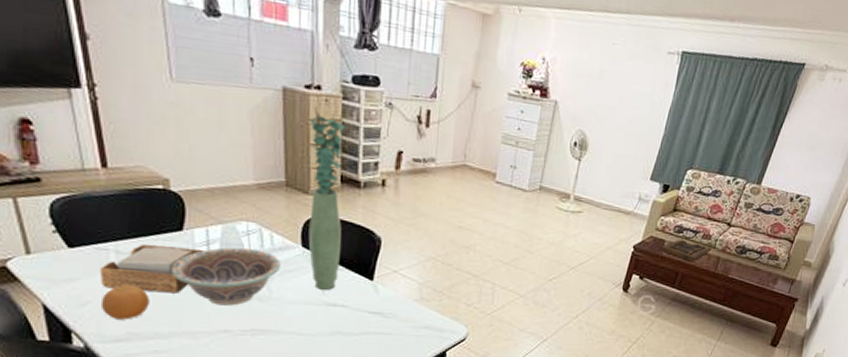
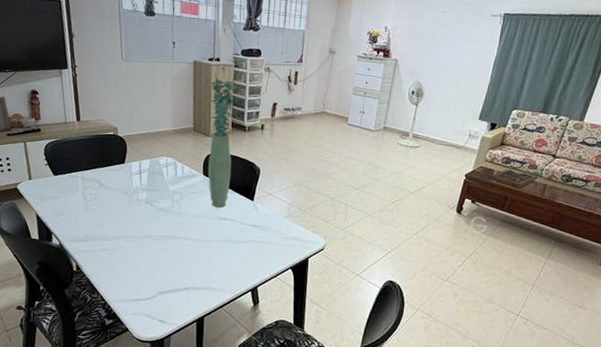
napkin holder: present [99,245,204,294] -> none [71,173,138,208]
fruit: present [100,284,150,320] -> none [70,201,101,226]
decorative bowl: present [172,247,281,306] -> none [116,175,188,218]

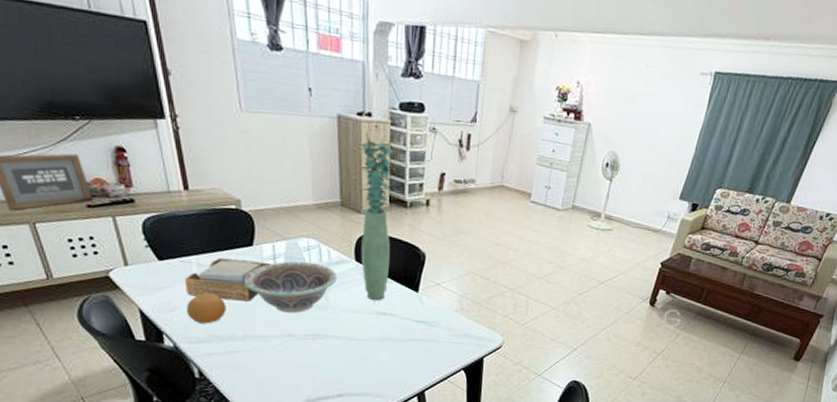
fruit: none [70,201,101,226] -> present [186,293,226,324]
napkin holder: none [71,173,138,208] -> present [184,258,271,302]
decorative bowl: none [116,175,188,218] -> present [244,261,337,313]
decorative tray: present [491,169,539,188] -> none [688,256,739,278]

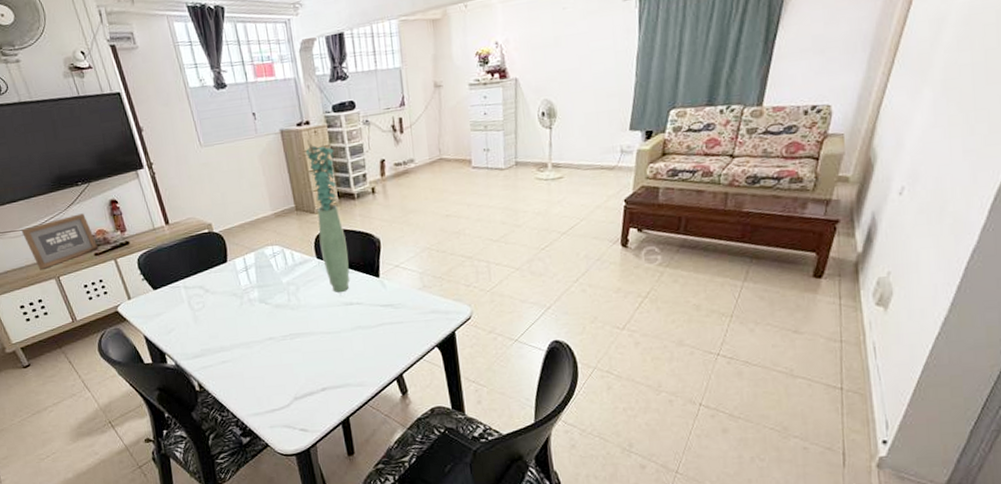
napkin holder: present [184,258,271,302] -> none [176,274,245,317]
fruit: present [186,293,226,324] -> none [180,311,214,340]
decorative bowl: present [244,261,337,313] -> none [224,267,303,318]

